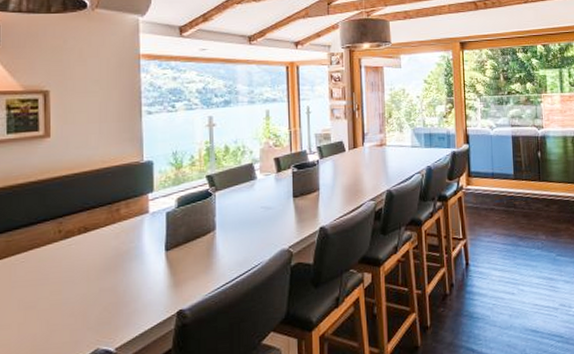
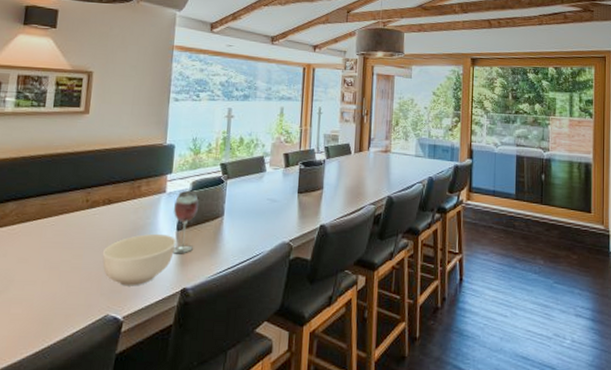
bowl: none [84,256,166,316] -> present [102,233,176,286]
wineglass: none [160,207,188,276] -> present [173,190,199,254]

